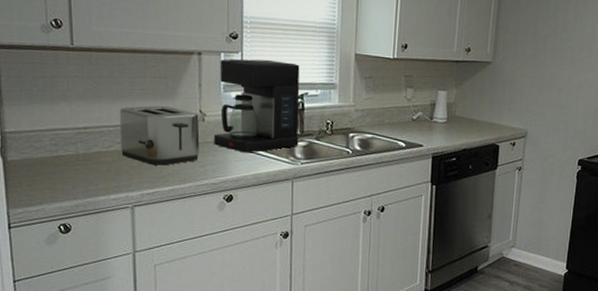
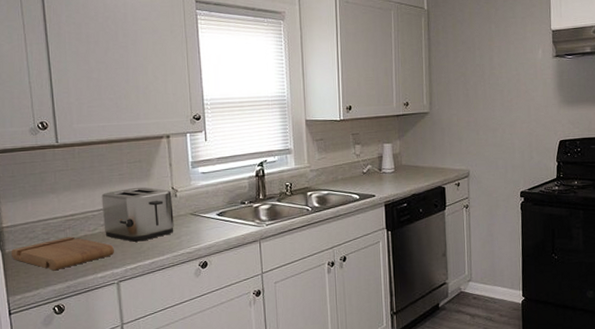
cutting board: none [14,150,130,187] -> present [12,236,114,271]
coffee maker: present [213,59,300,153] -> none [185,134,263,221]

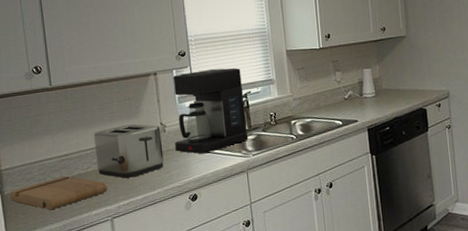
coffee maker: none [185,134,263,221] -> present [173,67,249,154]

